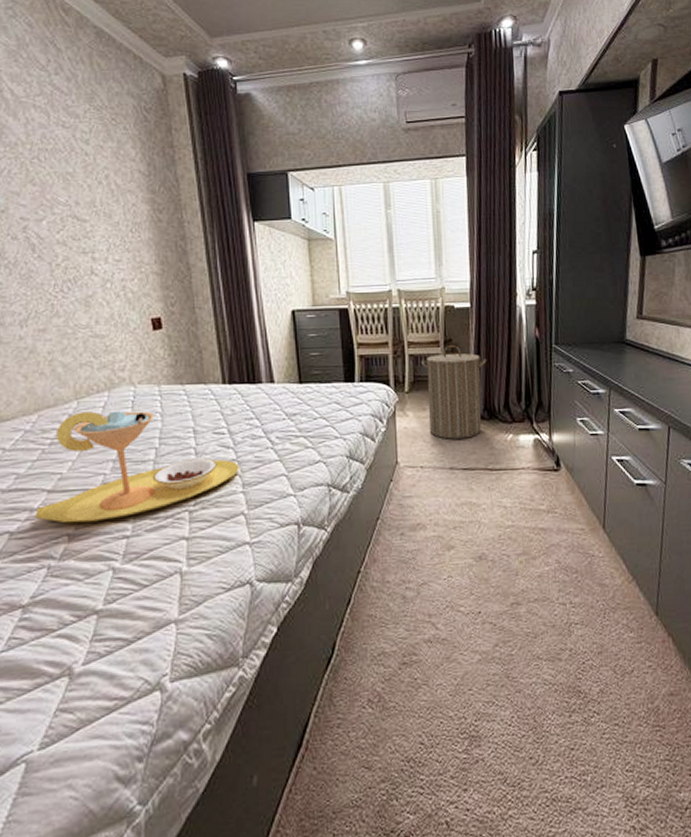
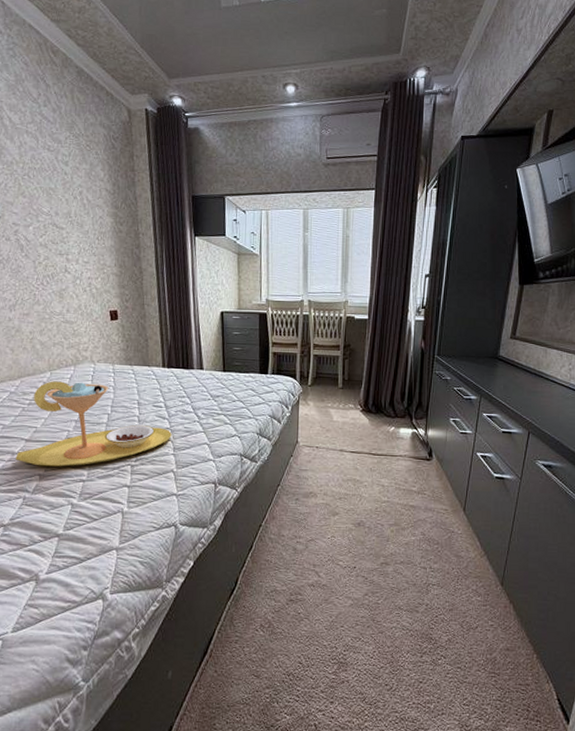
laundry hamper: present [421,344,487,439] -> none [323,349,379,427]

